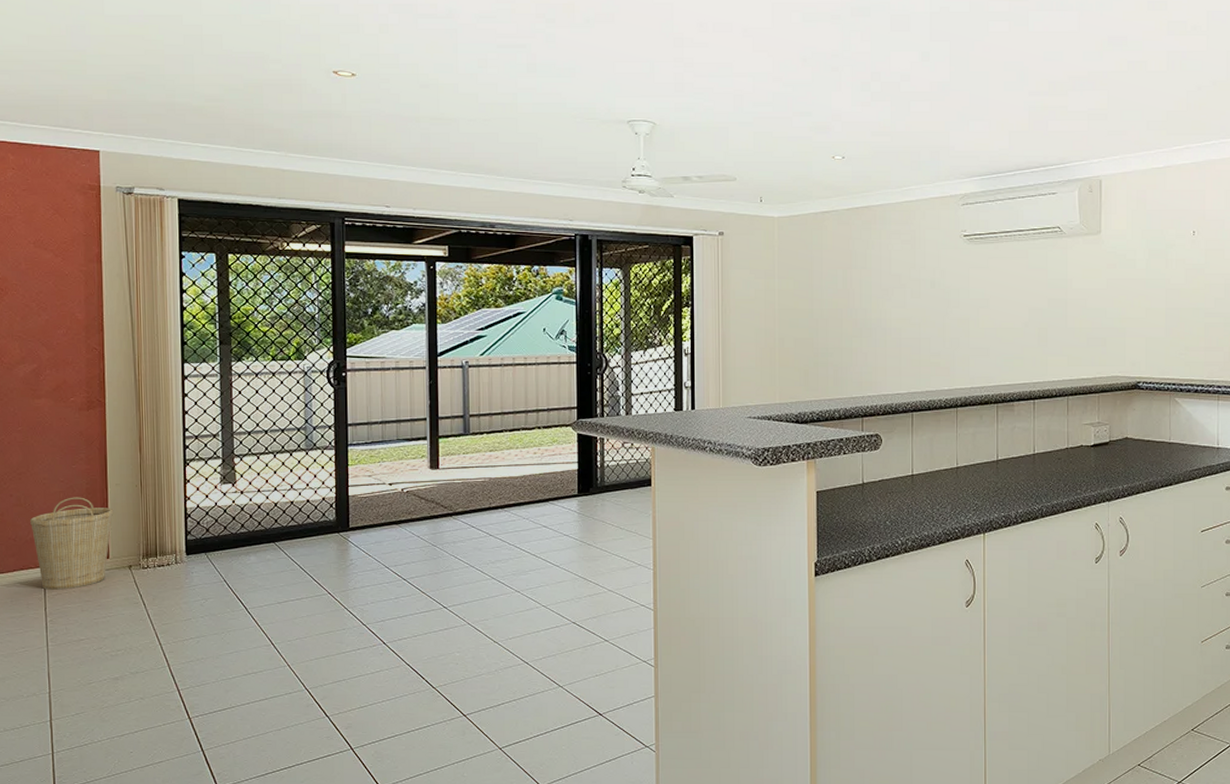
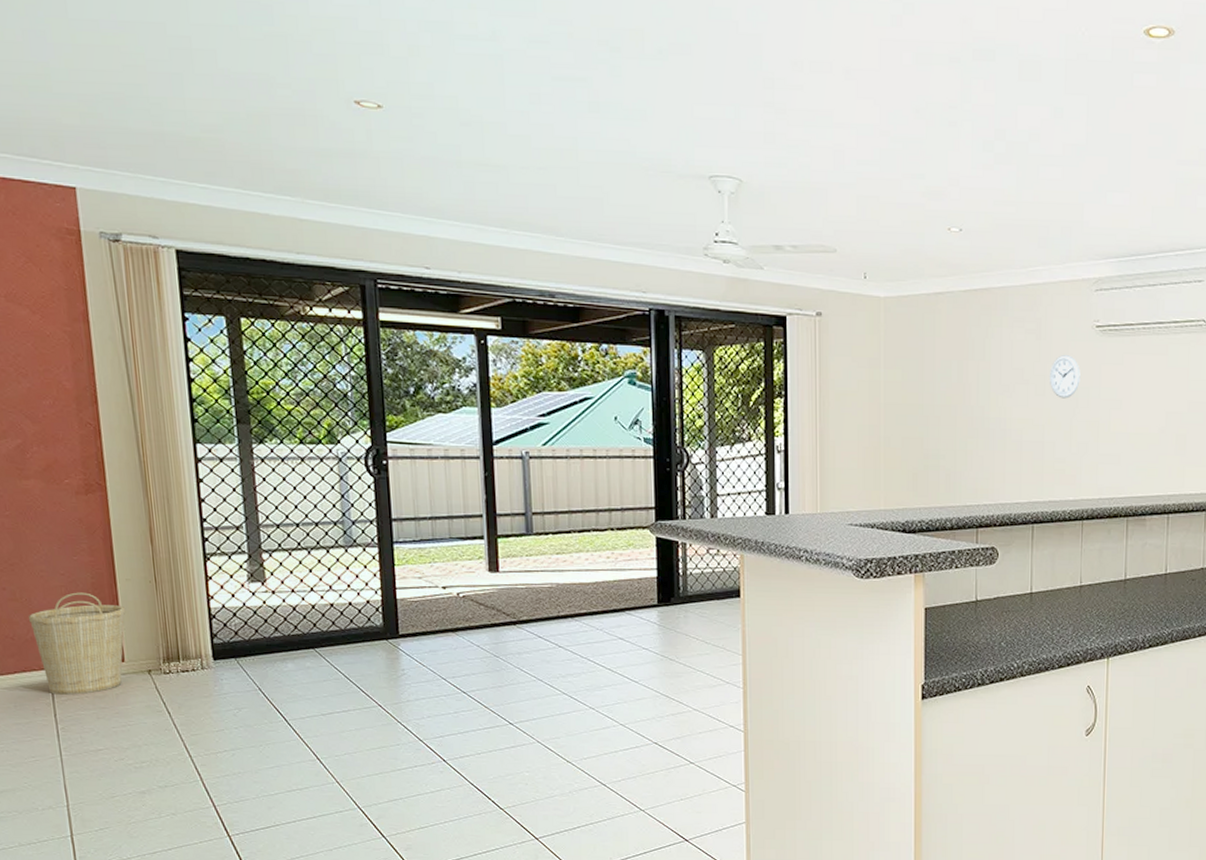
wall clock: none [923,262,951,300] -> present [1049,355,1081,399]

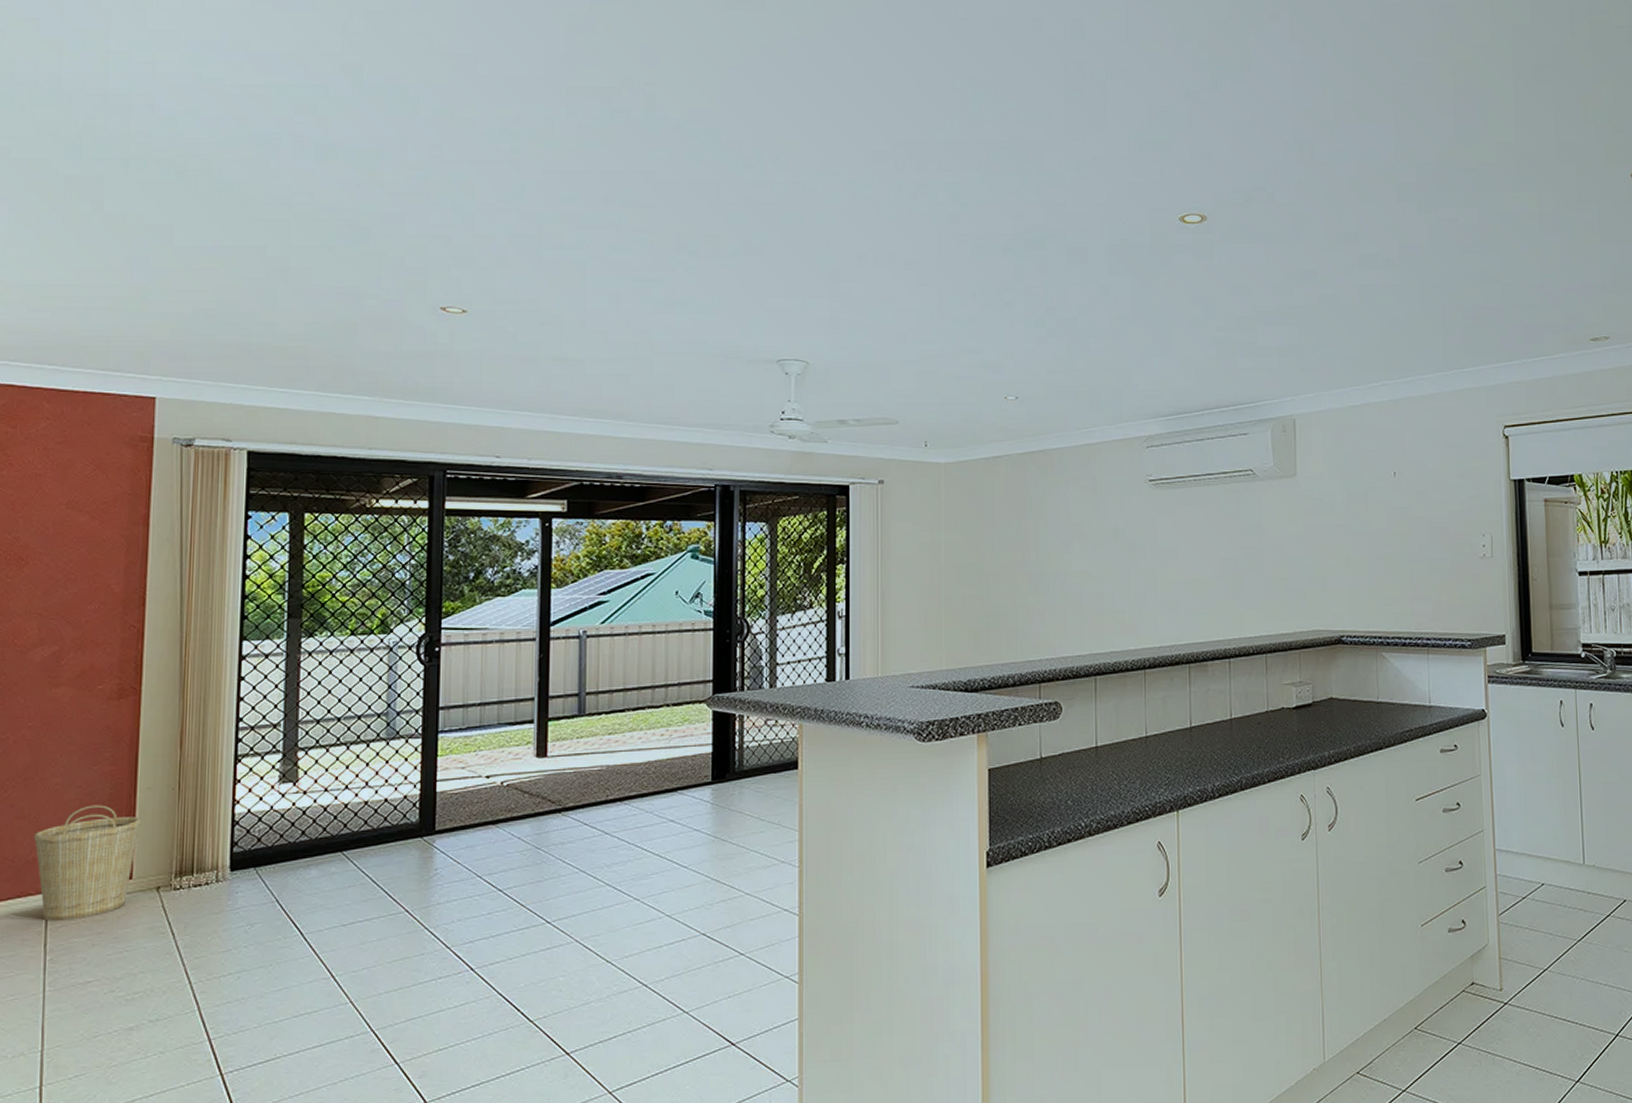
wall clock: present [1049,355,1081,399] -> none [1105,509,1136,551]

